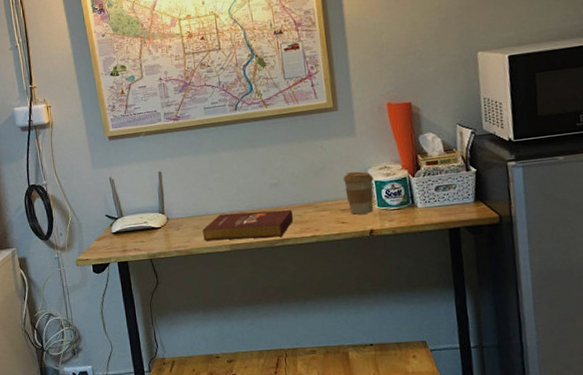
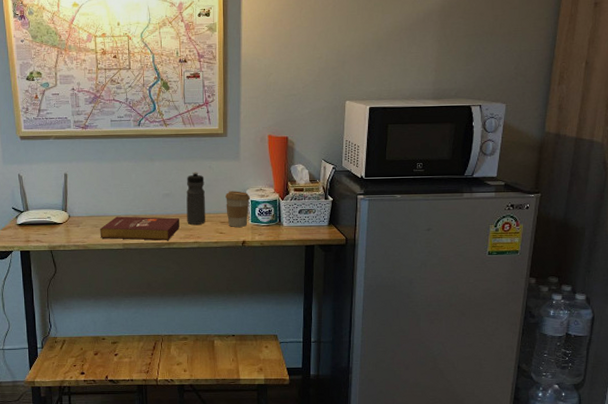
water bottle: none [296,154,323,216] -> present [186,172,205,225]

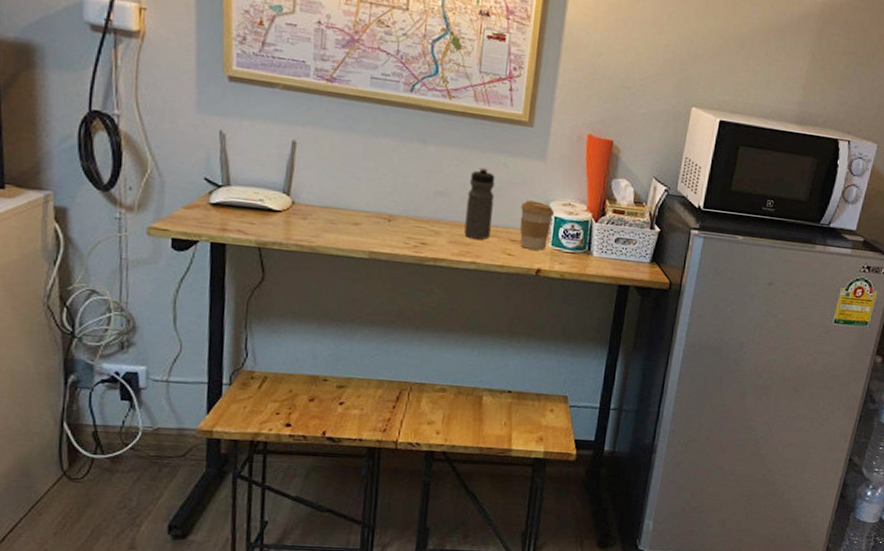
book: present [100,216,179,241] -> none [336,212,454,255]

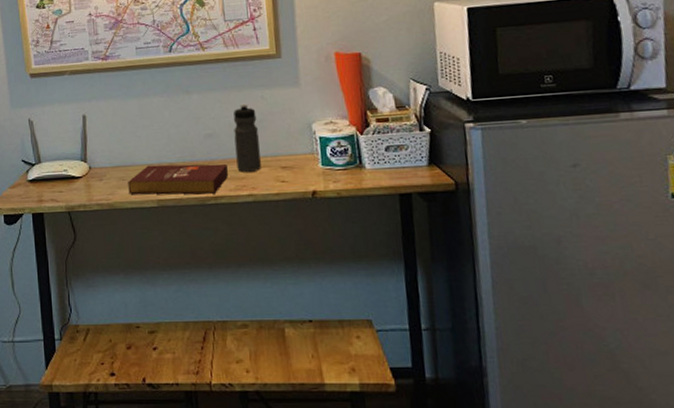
book: none [336,212,454,255] -> present [128,163,228,195]
coffee cup: present [520,200,555,251] -> none [285,125,319,173]

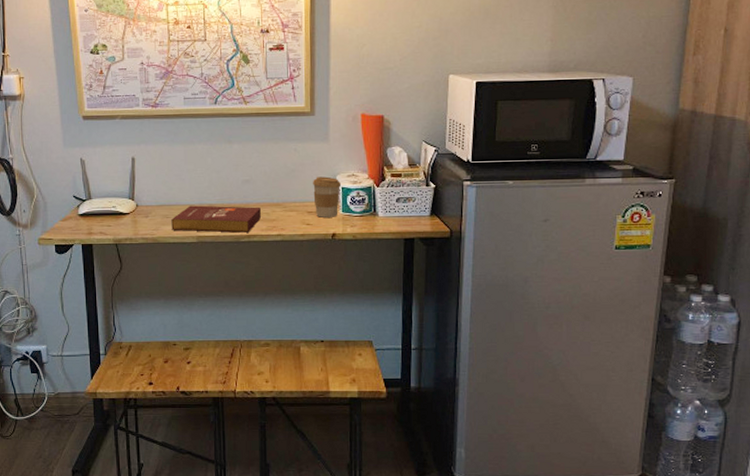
water bottle: present [233,104,261,172] -> none [268,155,290,215]
coffee cup: none [285,125,319,173] -> present [313,176,342,218]

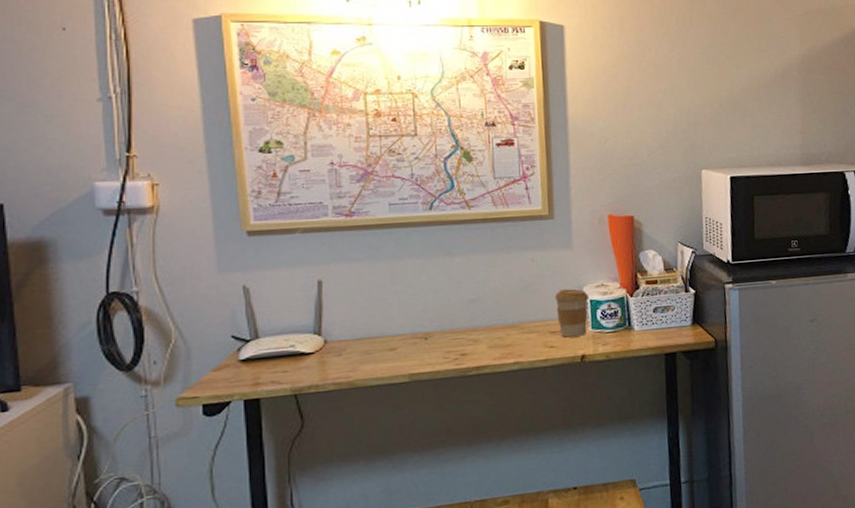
book: present [171,205,261,233] -> none [374,331,493,370]

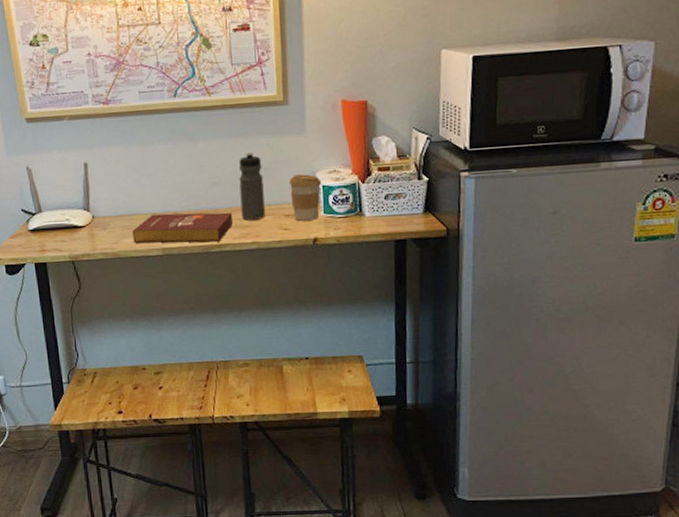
book: none [374,331,493,370] -> present [132,212,233,244]
water bottle: none [500,267,529,339] -> present [239,152,265,220]

